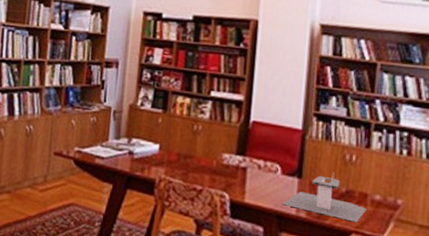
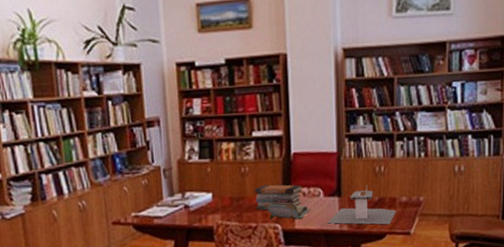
book stack: none [204,148,258,179] -> present [255,184,303,210]
book: none [213,167,265,193] -> present [263,202,311,220]

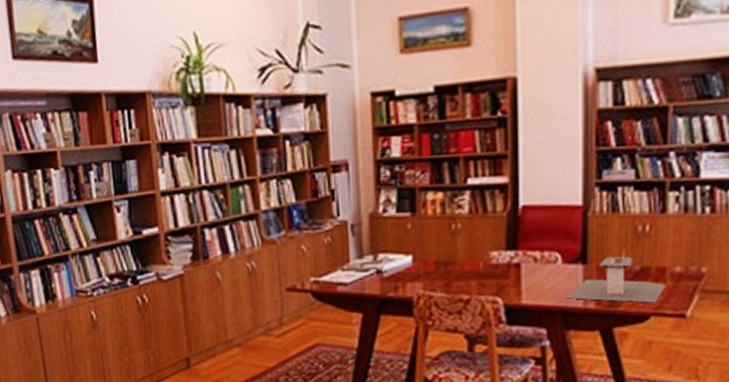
book stack: present [255,184,303,210] -> none [468,246,533,279]
book: present [263,202,311,220] -> none [480,269,545,292]

